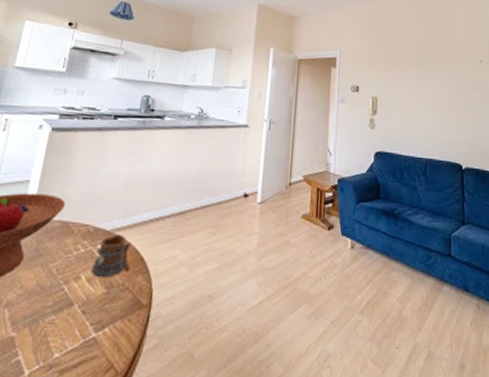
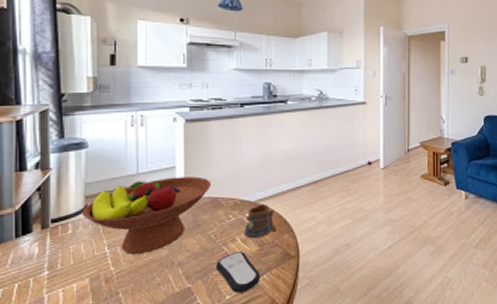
remote control: none [50,294,102,351] -> present [216,252,260,293]

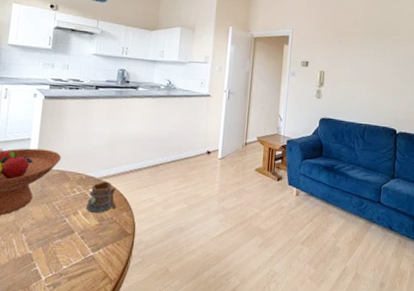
remote control: present [216,252,260,293] -> none [57,224,97,265]

